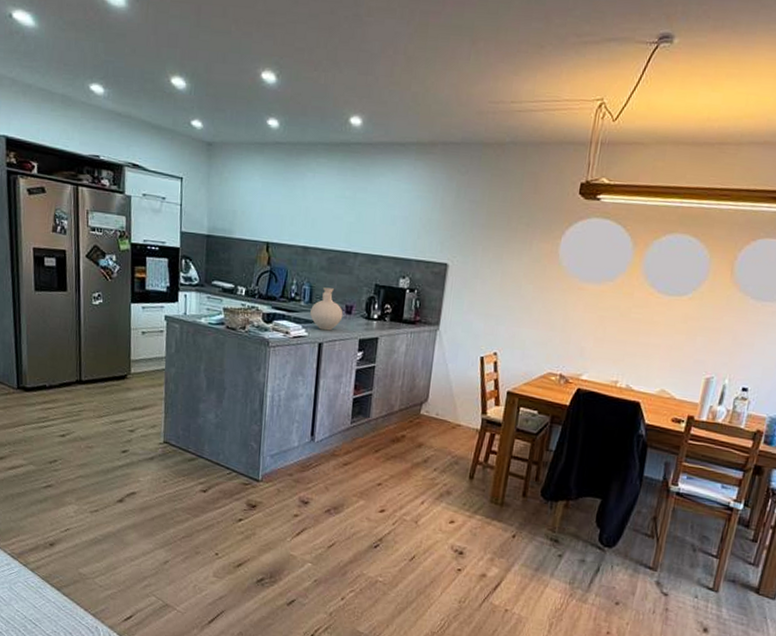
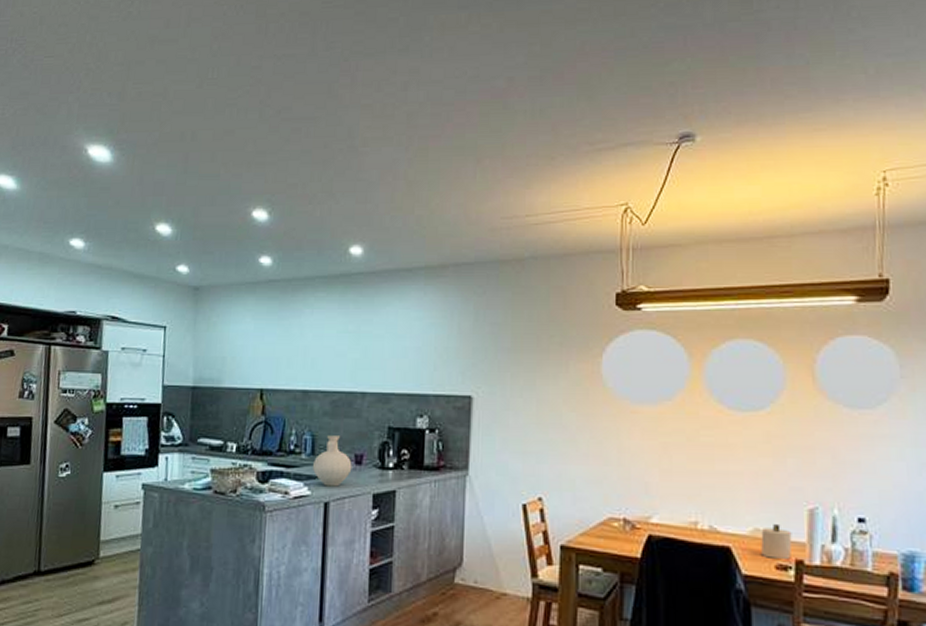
candle: none [663,388,690,416] -> present [761,524,792,561]

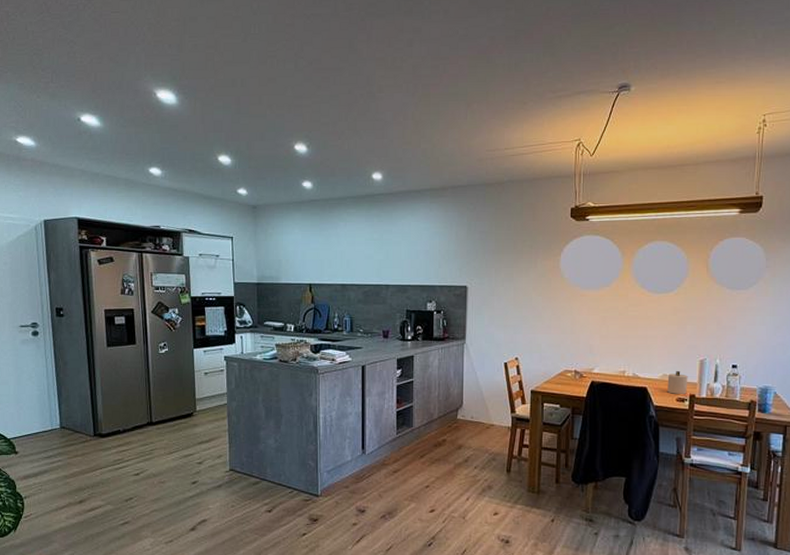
ceramic jug: present [313,435,352,487] -> none [352,317,381,354]

